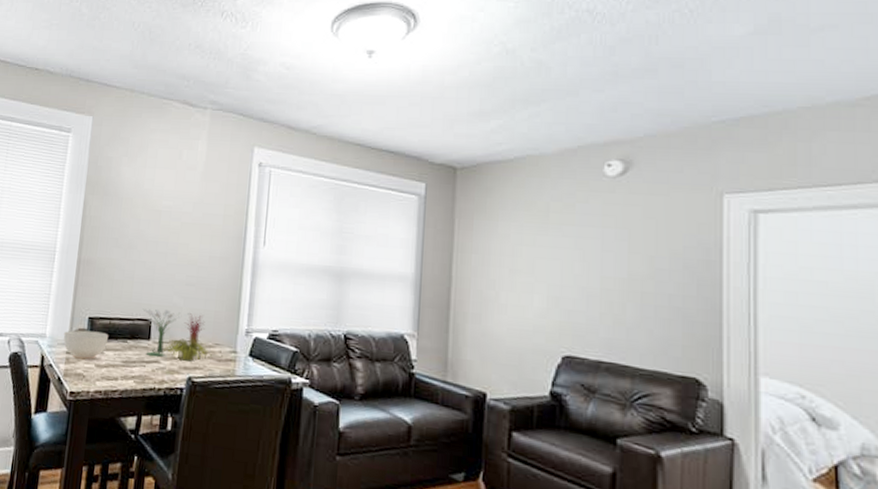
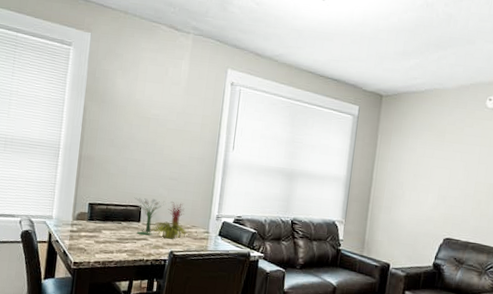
bowl: present [63,330,109,359] -> none [67,213,106,237]

